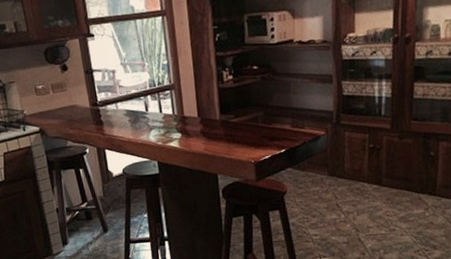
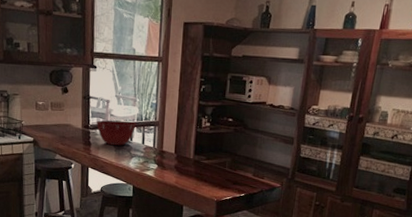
mixing bowl: none [104,89,150,120] -> present [96,120,137,146]

